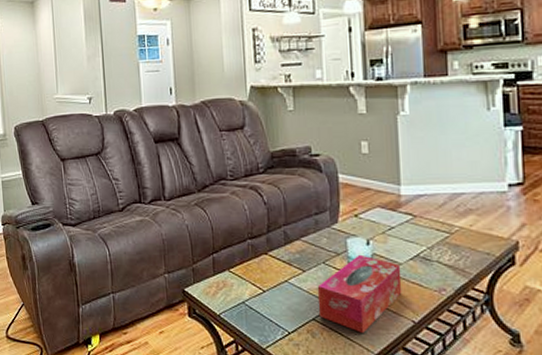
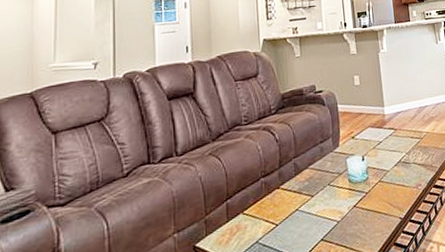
tissue box: present [317,254,402,333] -> none [324,169,391,241]

